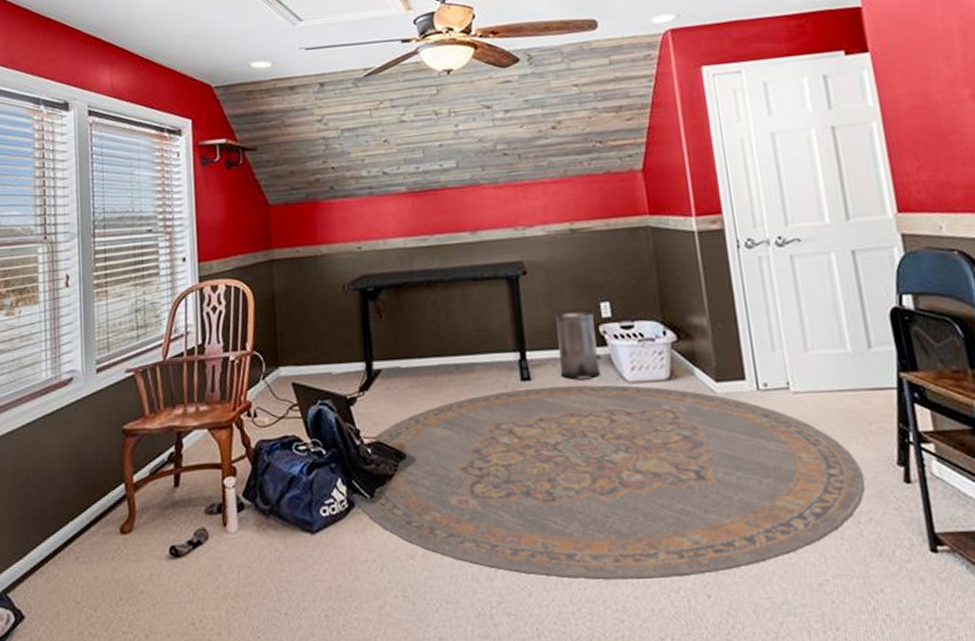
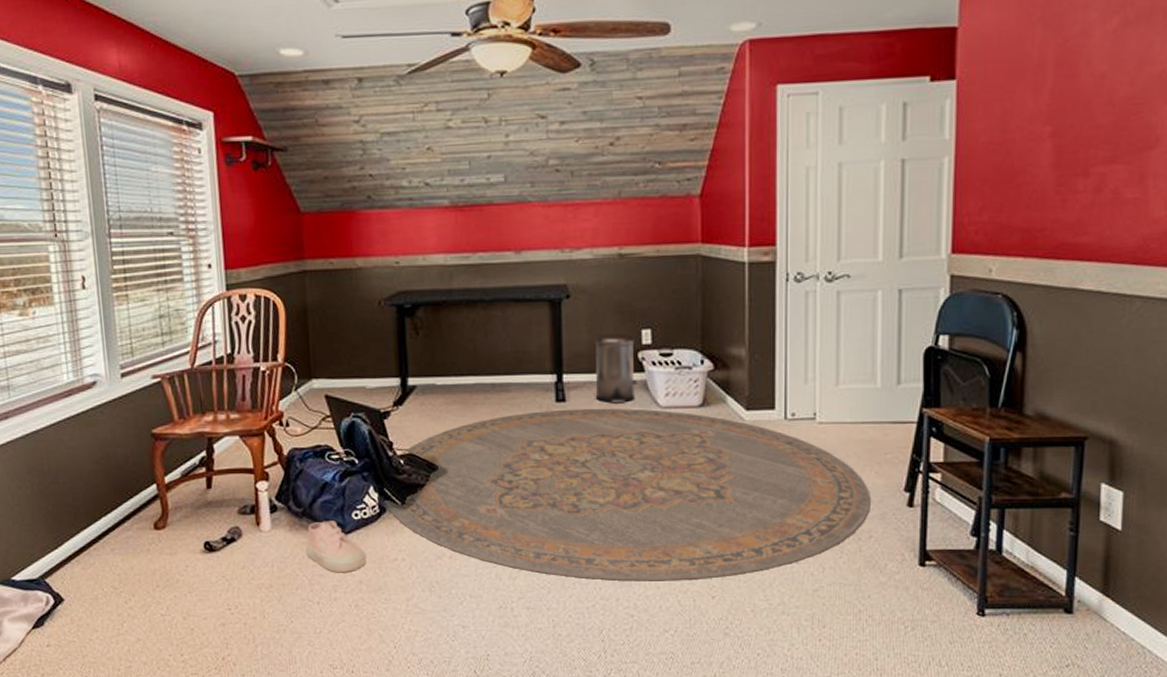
shoe: none [272,518,336,578] -> present [305,521,366,573]

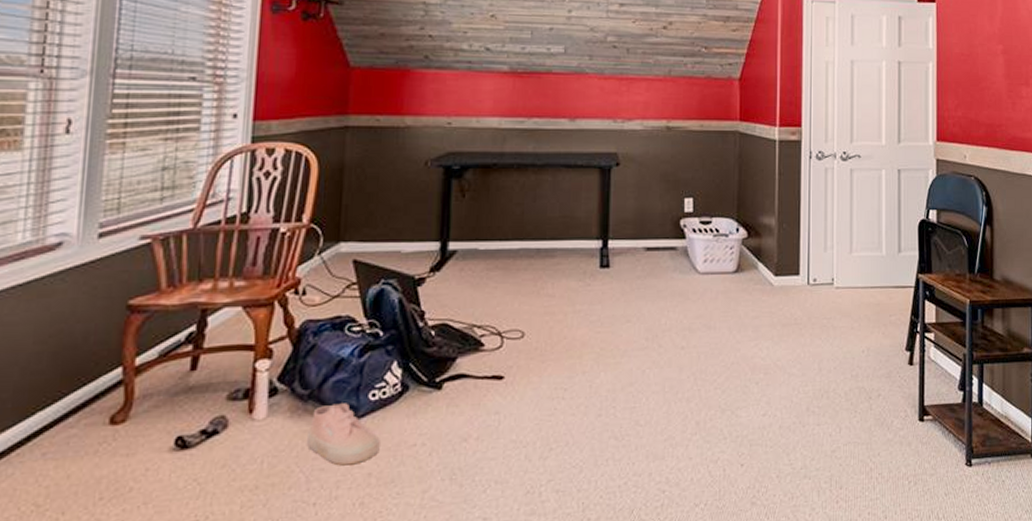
rug: present [383,408,870,582] -> none [407,274,879,454]
pedal bin: present [594,334,635,404] -> none [638,202,678,270]

